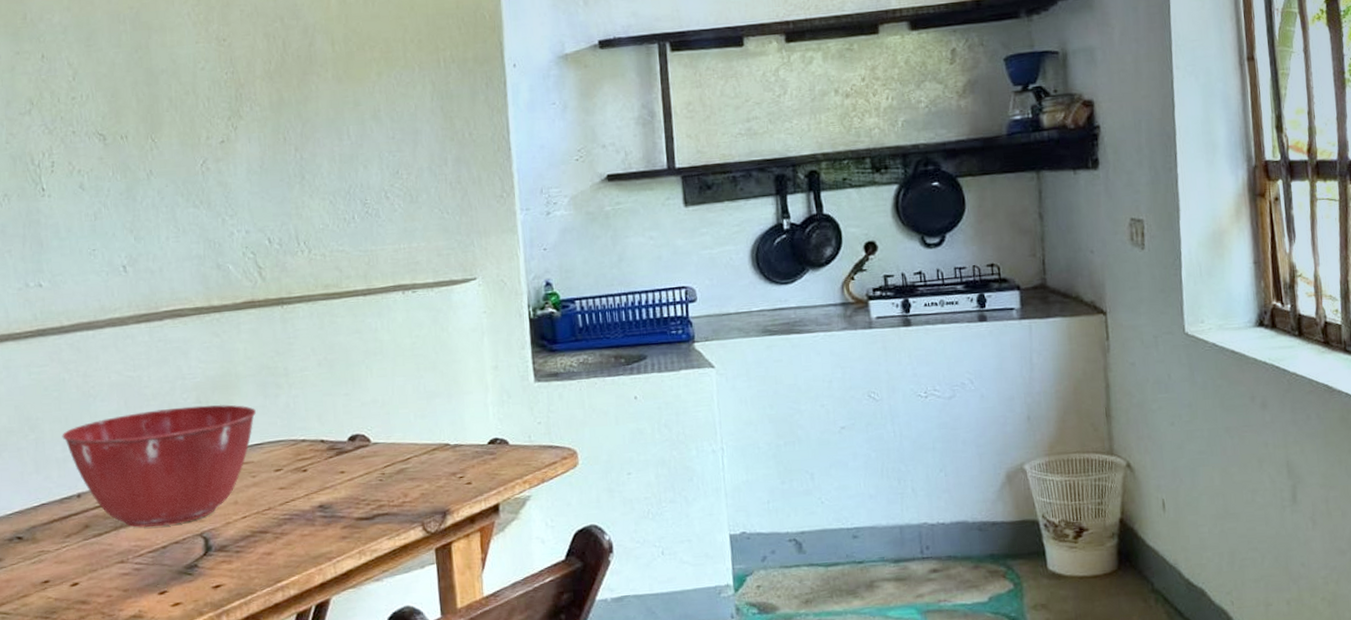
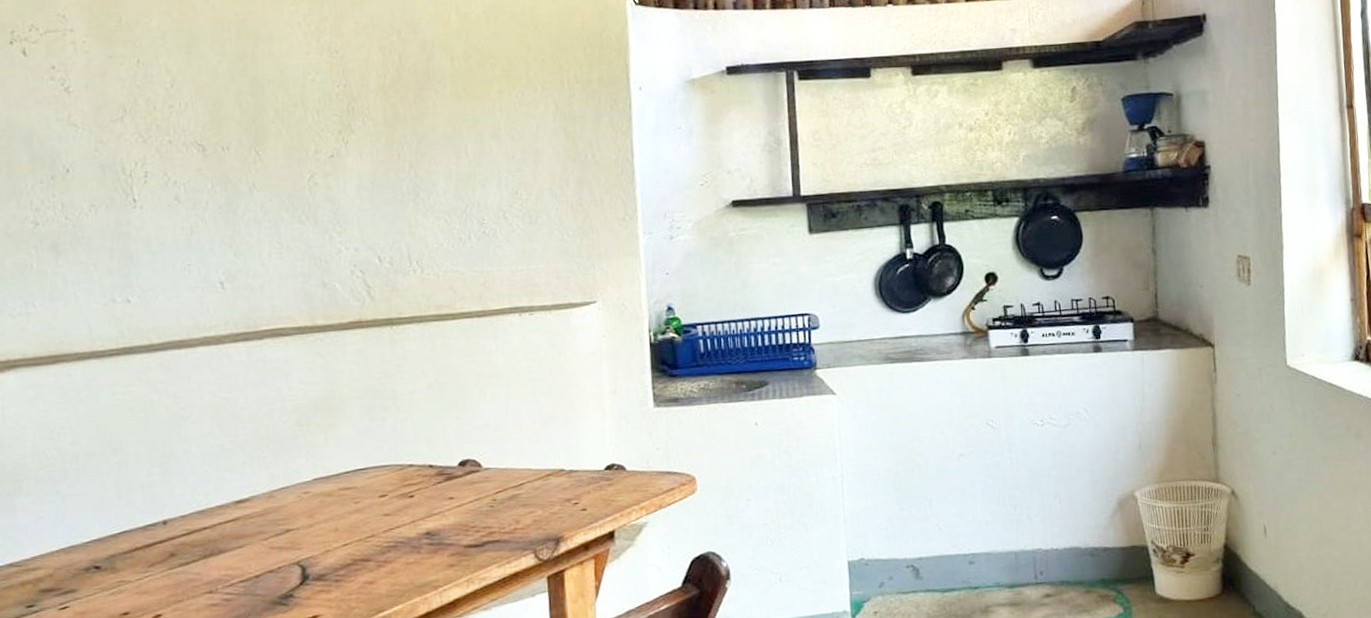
mixing bowl: present [62,404,256,527] -> none [148,427,360,556]

